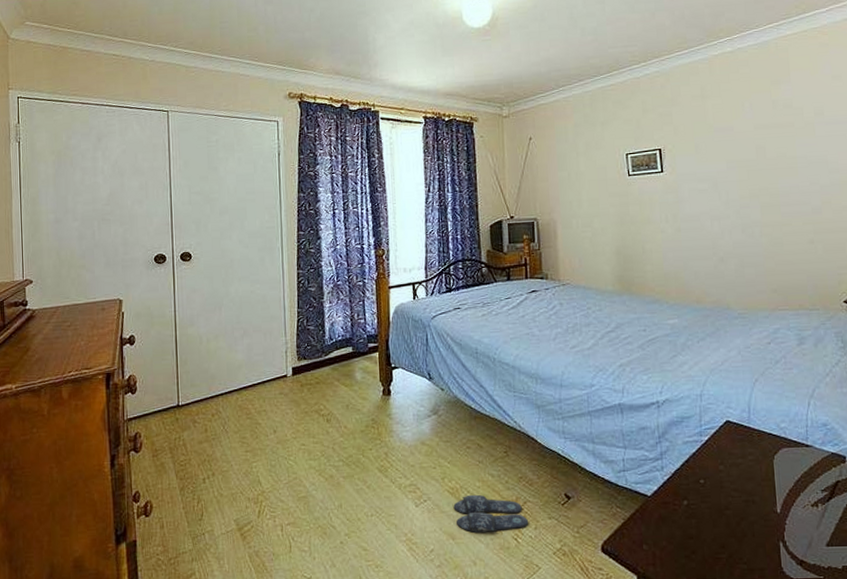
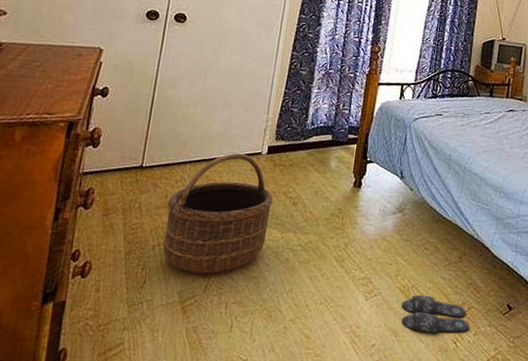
basket: none [209,378,307,500] -> present [163,153,273,274]

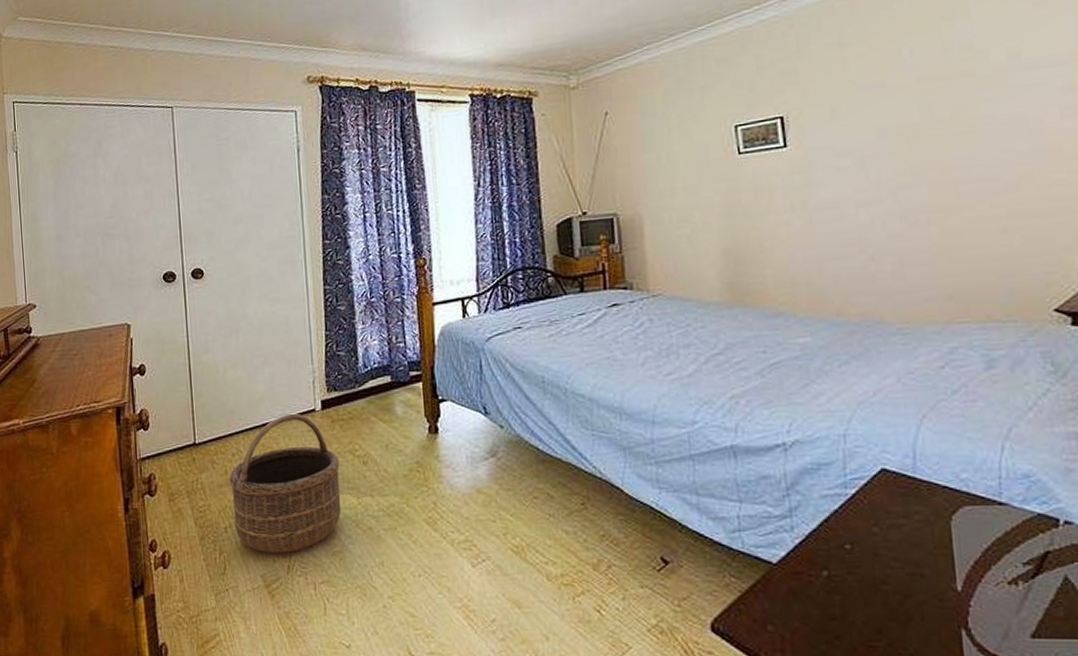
slippers: present [401,294,469,334] -> none [518,554,614,602]

